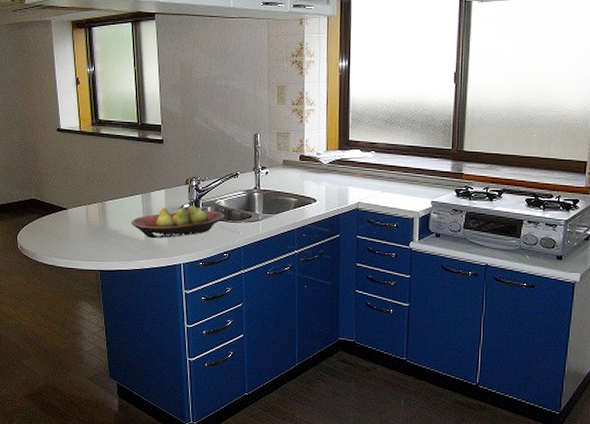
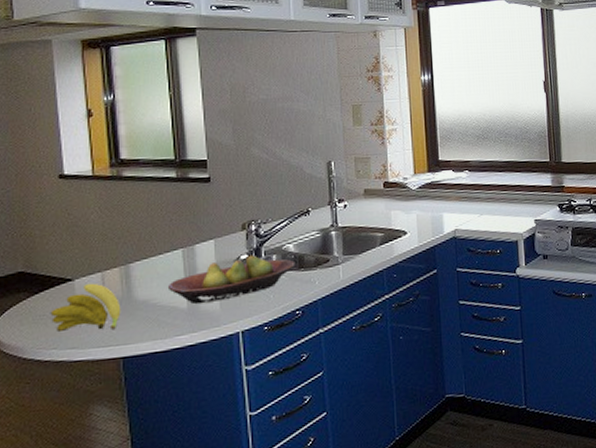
banana: none [52,213,99,249] -> present [50,283,121,331]

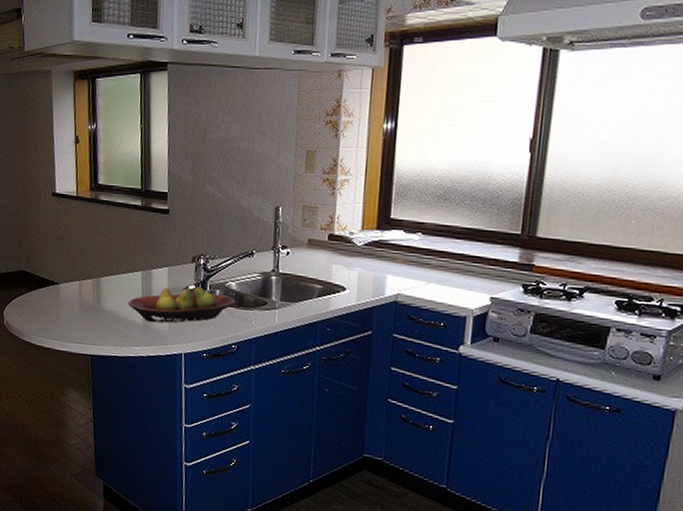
banana: present [50,283,121,331] -> none [41,288,92,330]

